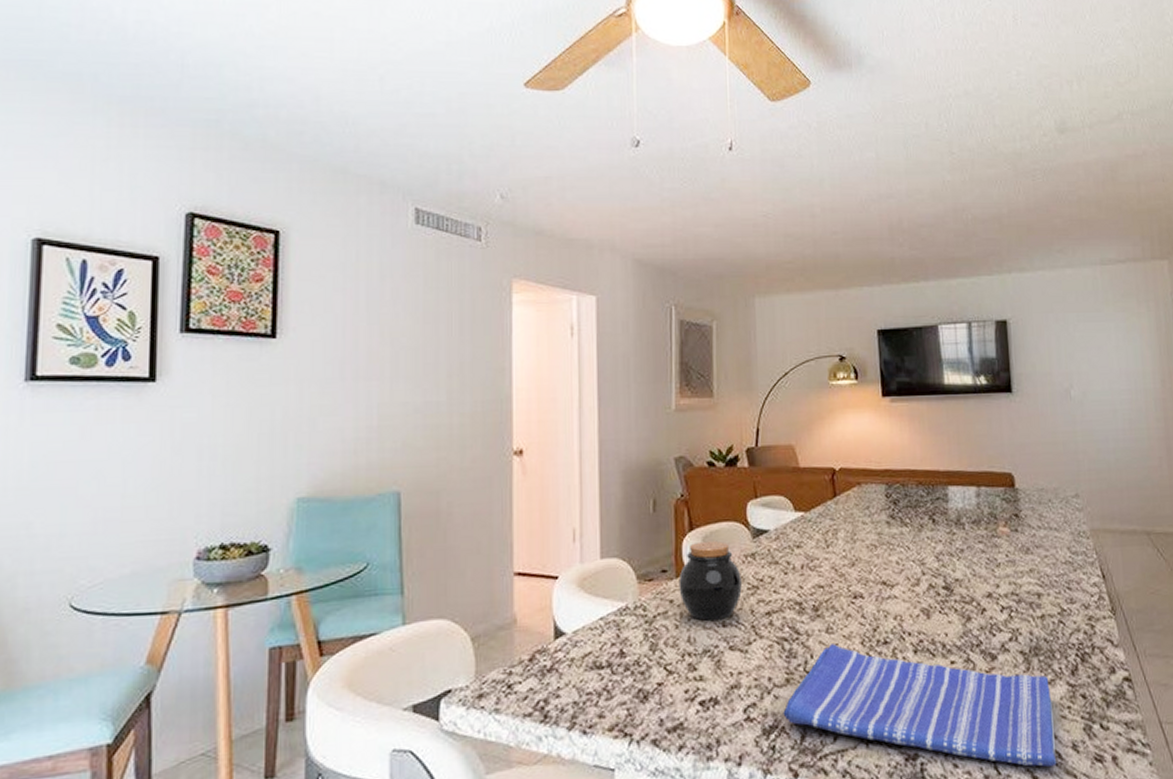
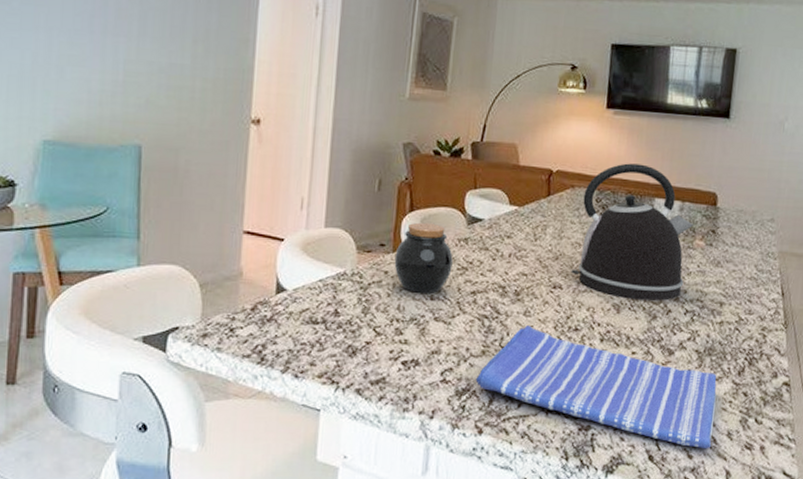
kettle: none [870,451,995,601] -> present [571,163,694,301]

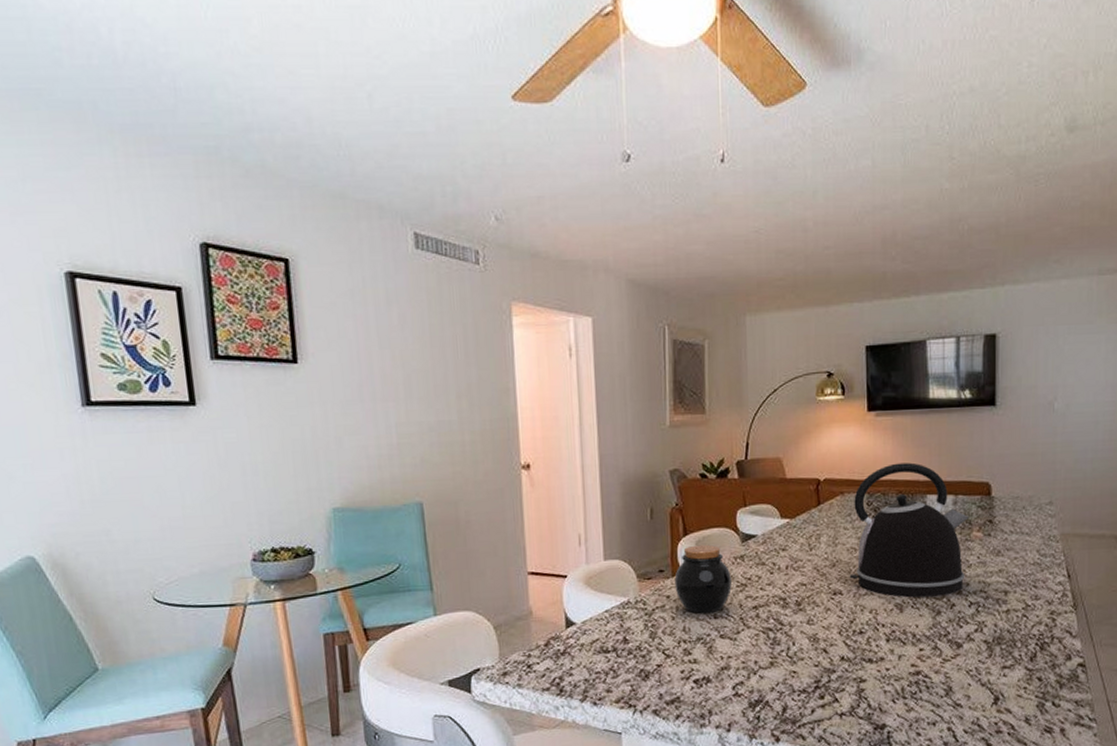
dish towel: present [475,325,717,449] -> none [767,633,1011,737]

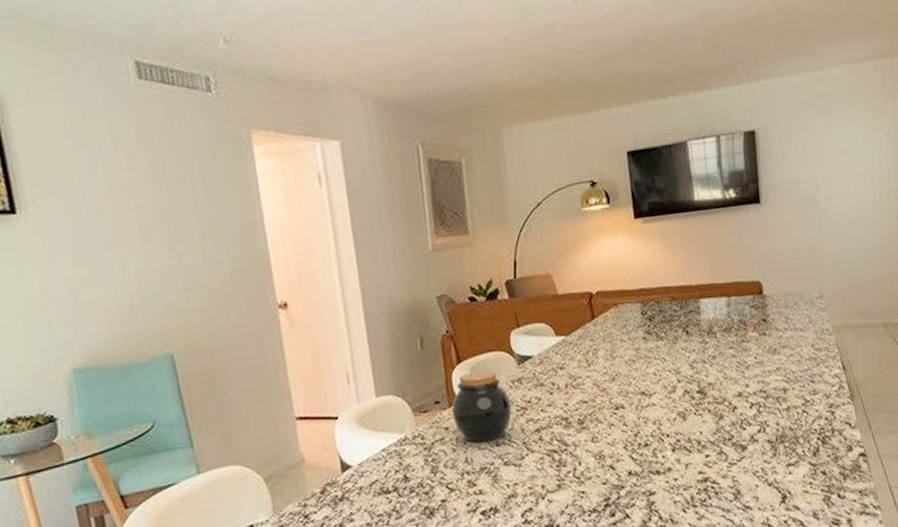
kettle: present [849,462,970,598] -> none [628,267,744,405]

